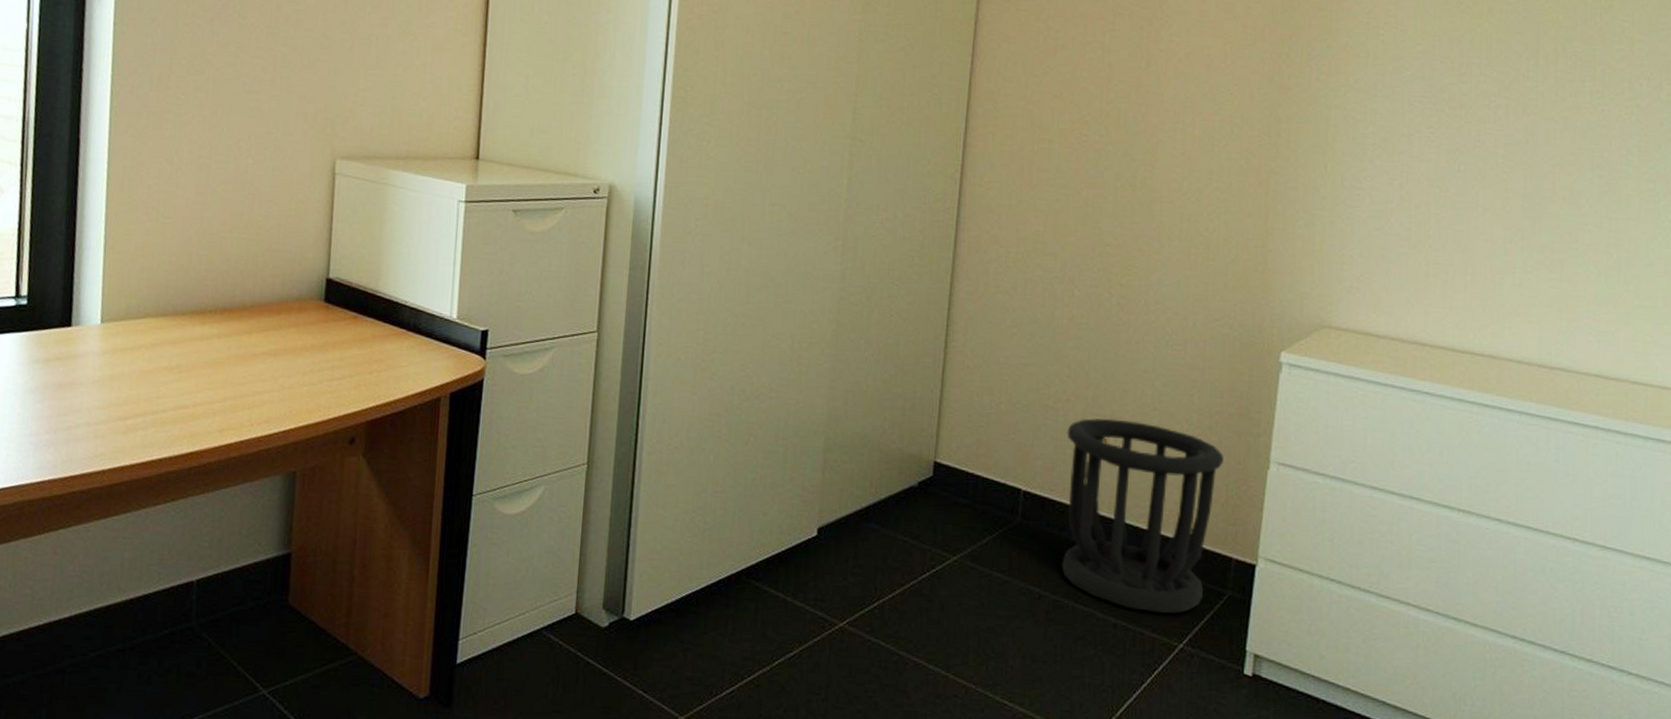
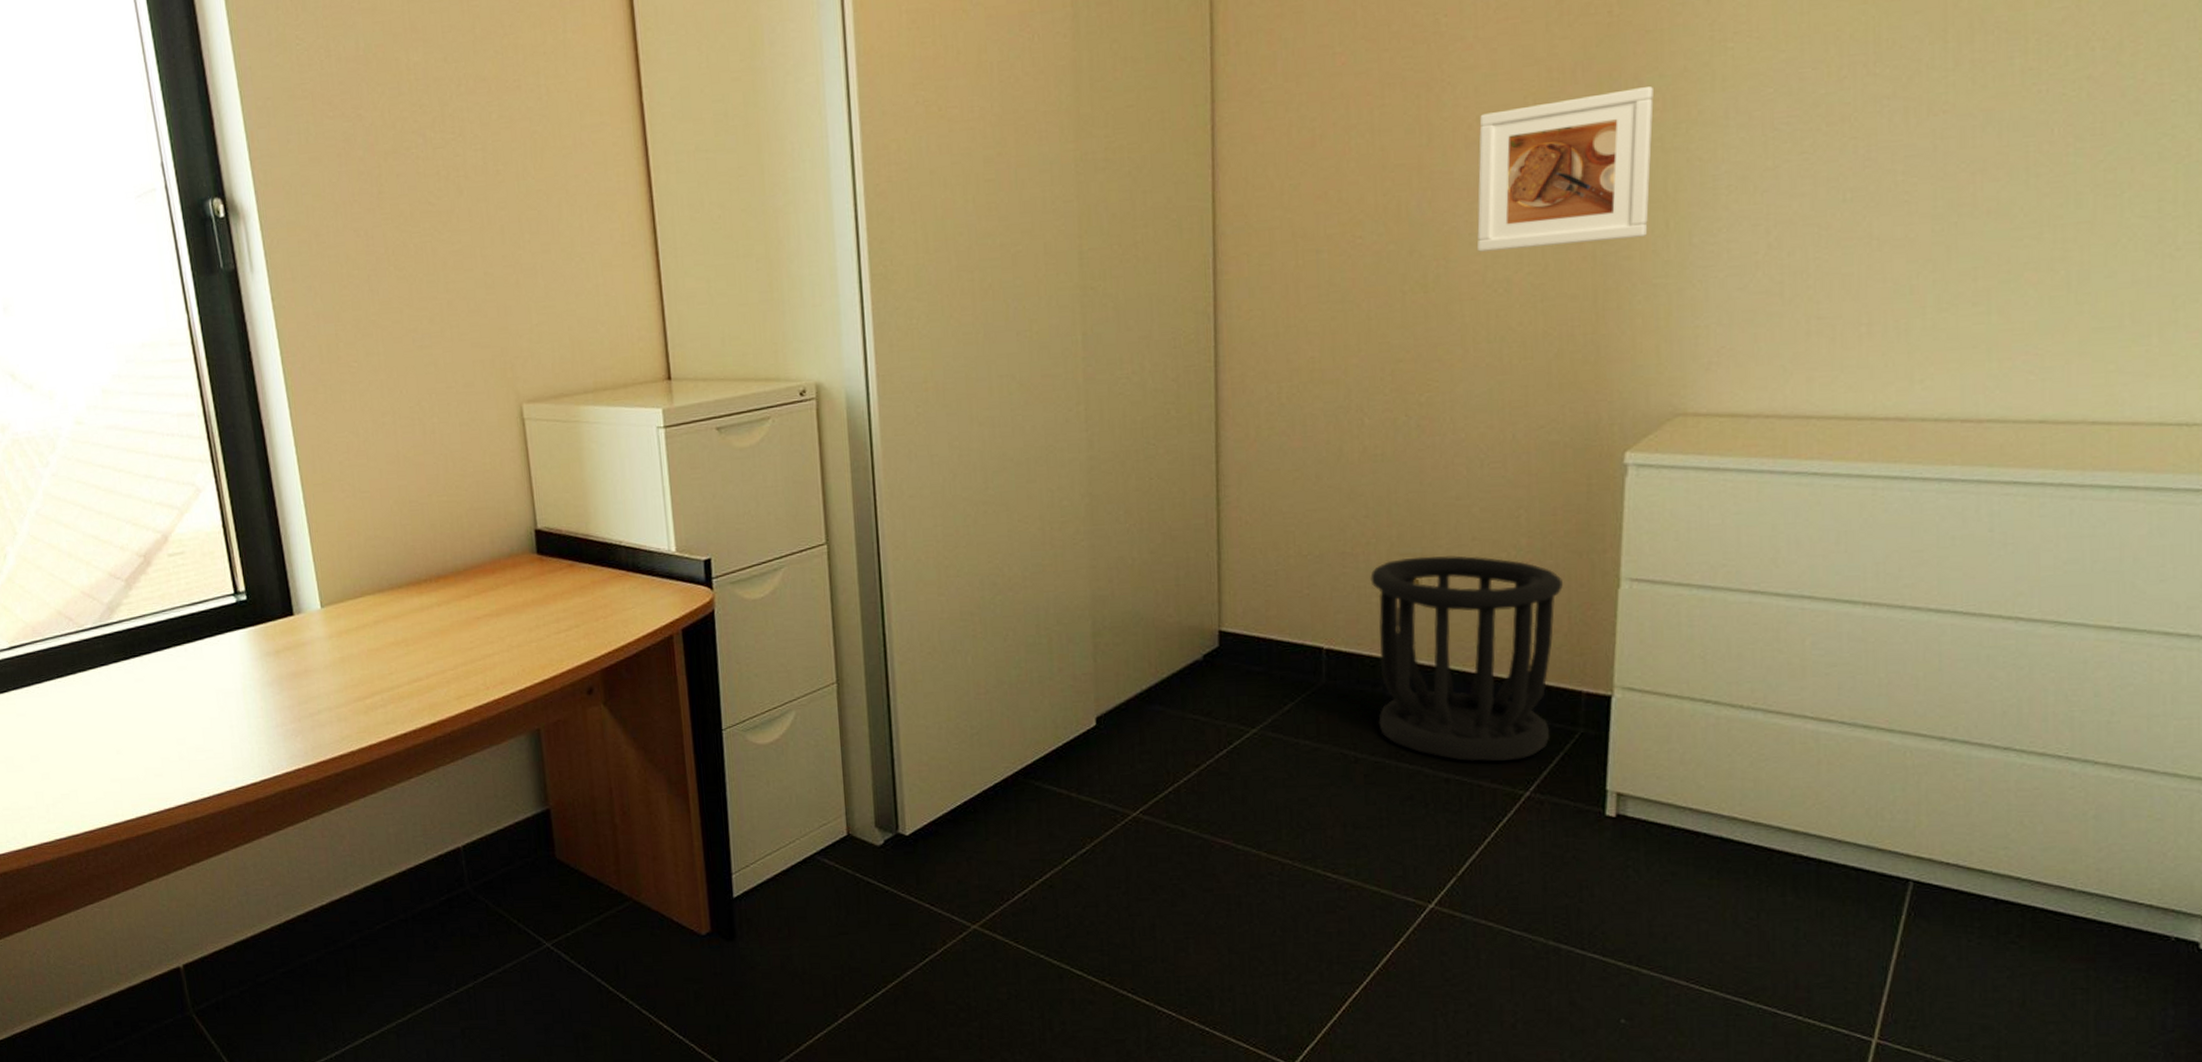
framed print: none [1177,51,1322,173] -> present [1476,86,1654,252]

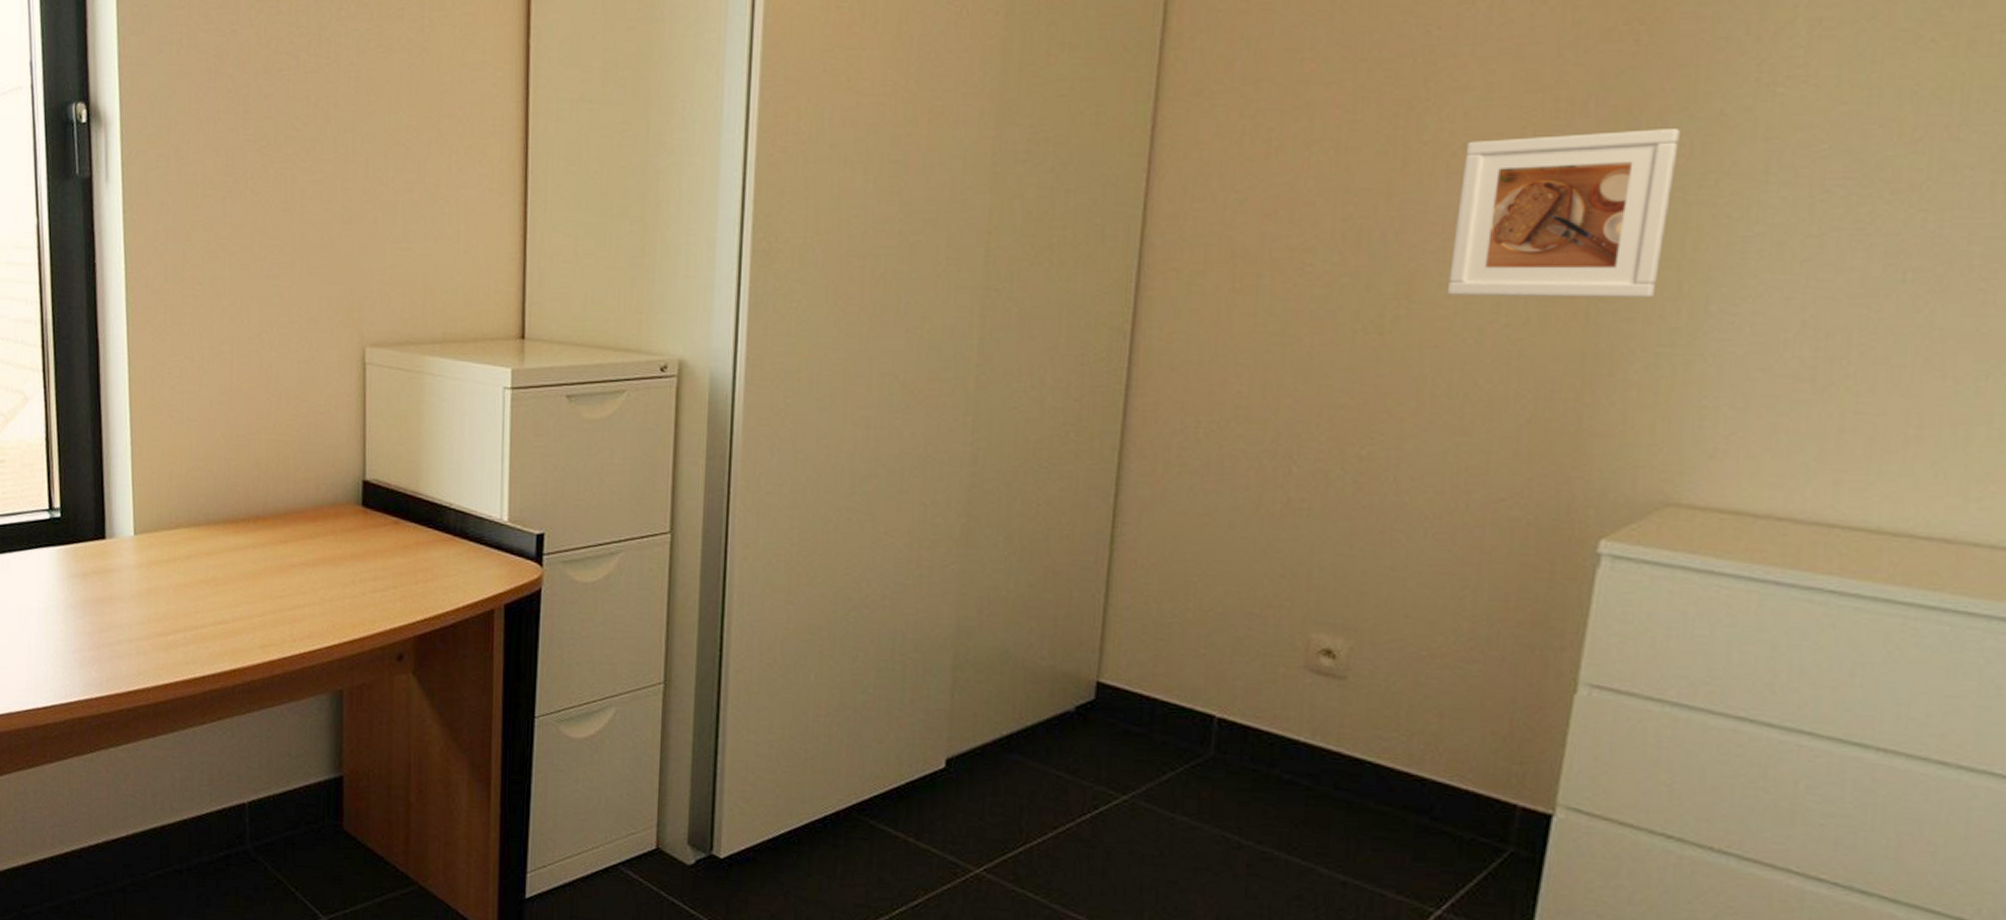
wastebasket: present [1370,555,1563,762] -> none [1270,627,1508,873]

